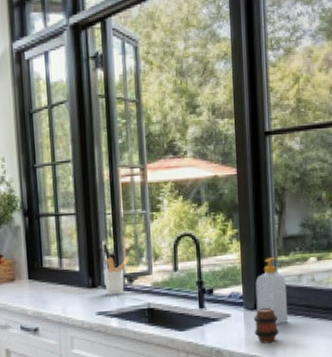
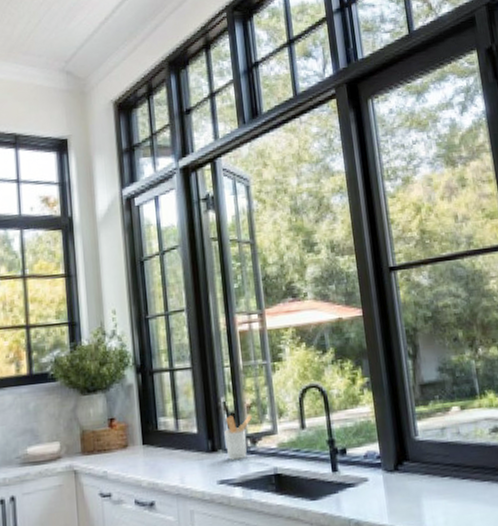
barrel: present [253,307,279,343] -> none [394,468,426,512]
soap bottle: present [255,257,288,326] -> none [393,408,435,490]

